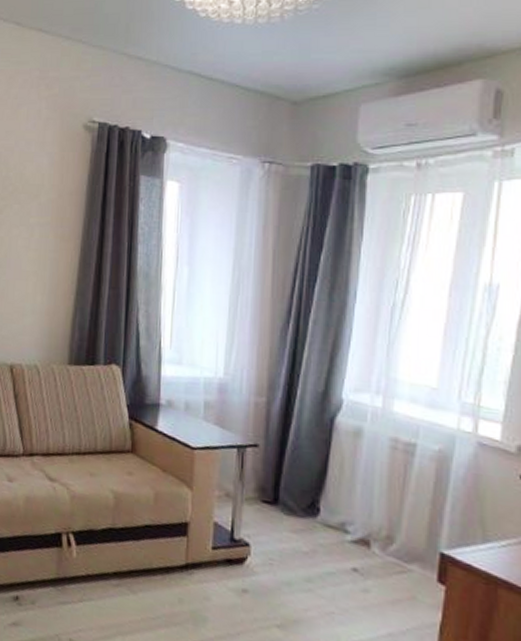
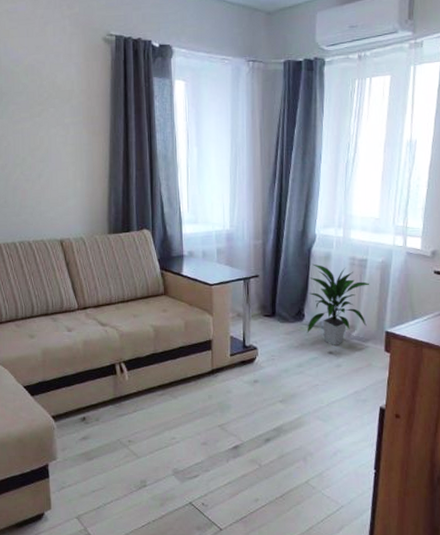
indoor plant: none [321,439,418,561] -> present [307,263,369,345]

